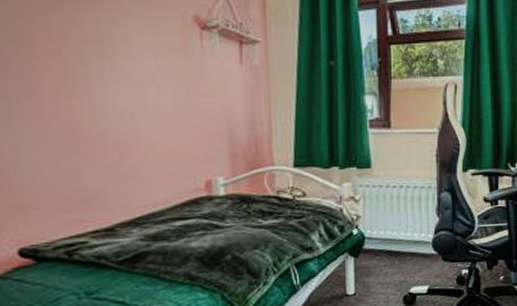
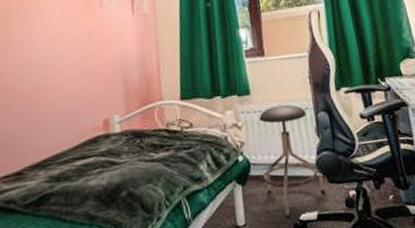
stool: none [377,181,438,291] -> present [259,104,325,219]

